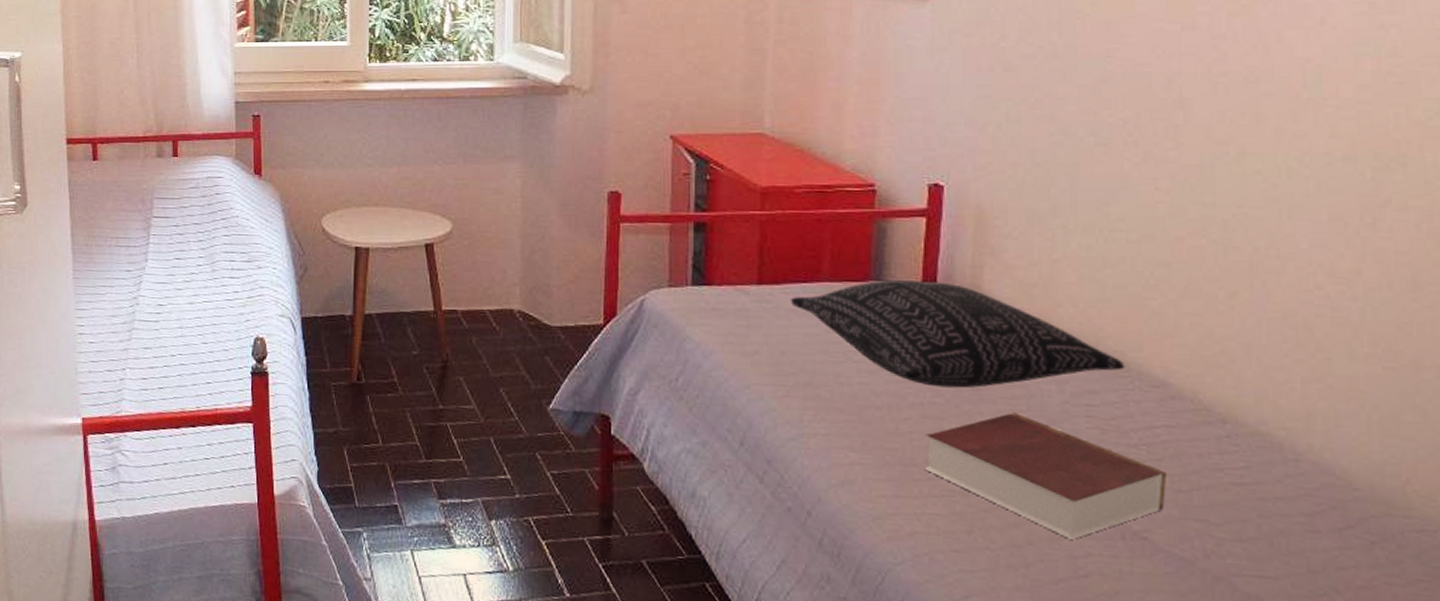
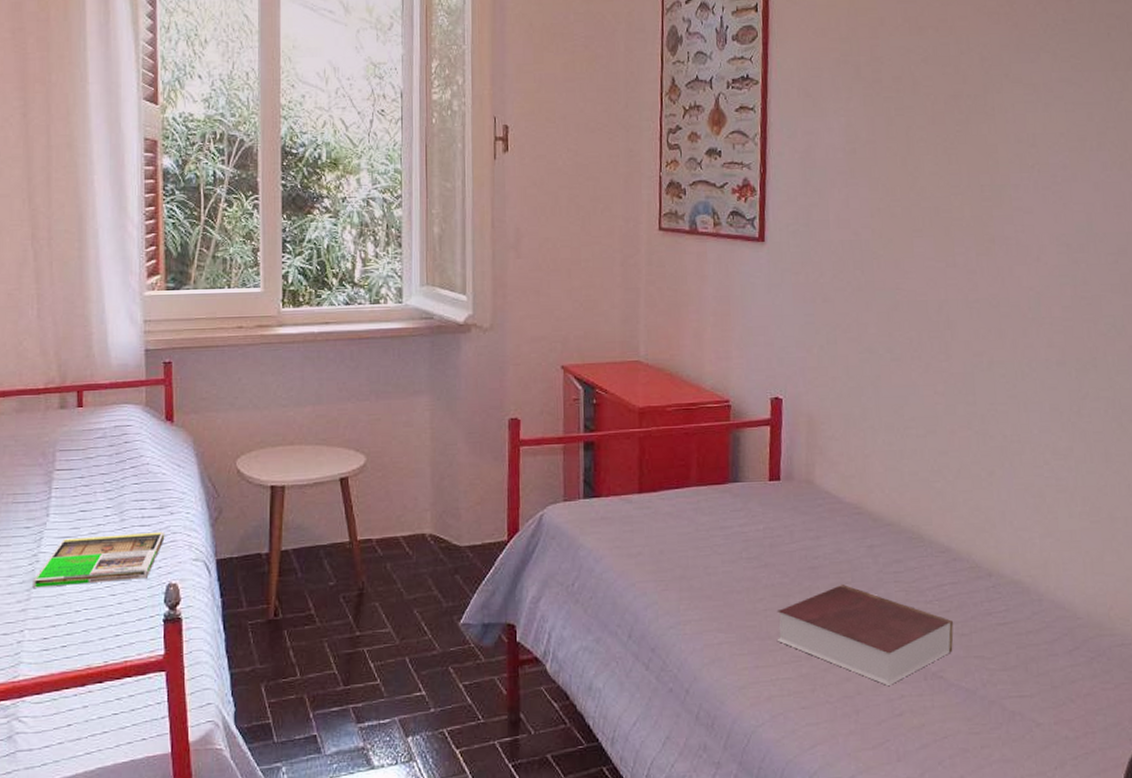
magazine: none [133,284,253,330] -> present [32,531,165,588]
pillow: present [791,280,1125,388] -> none [666,479,920,569]

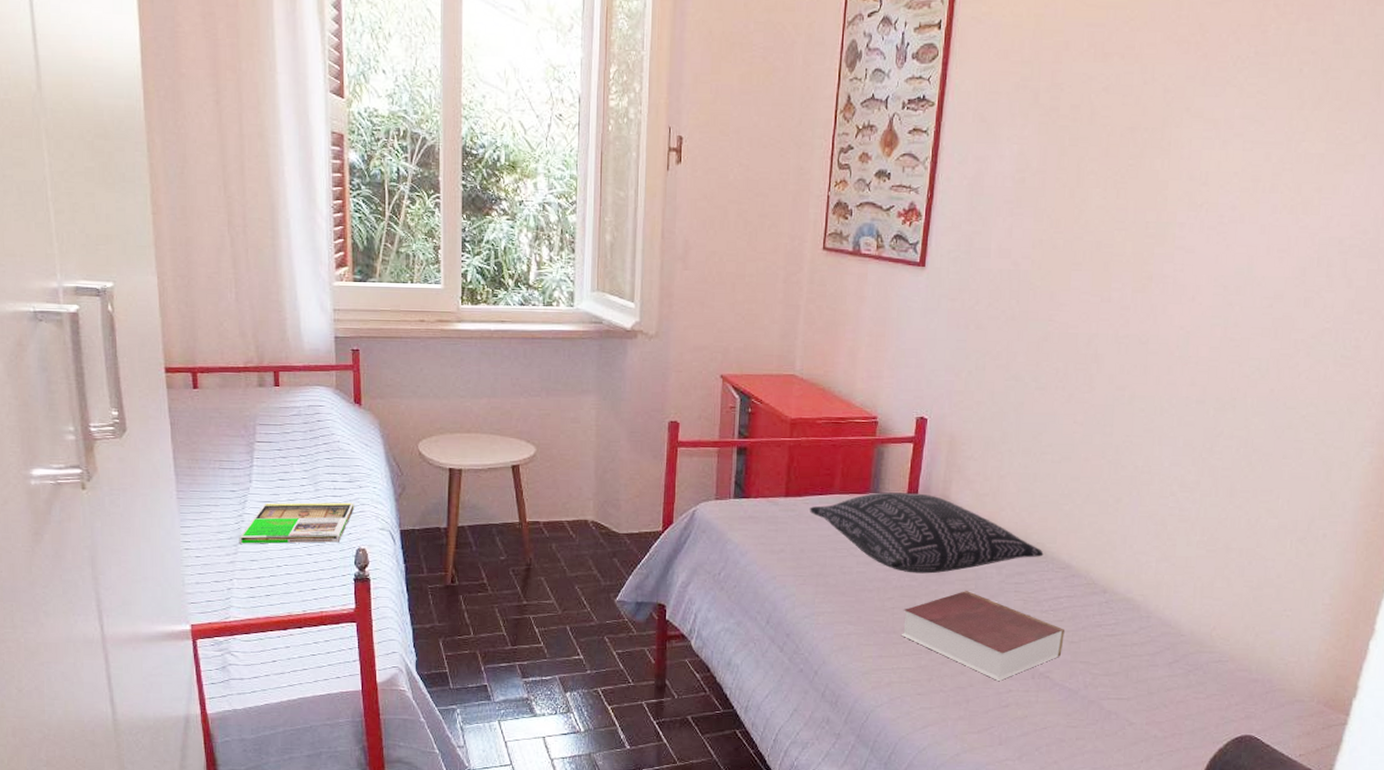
pillow: none [666,479,920,569] -> present [810,492,1044,574]

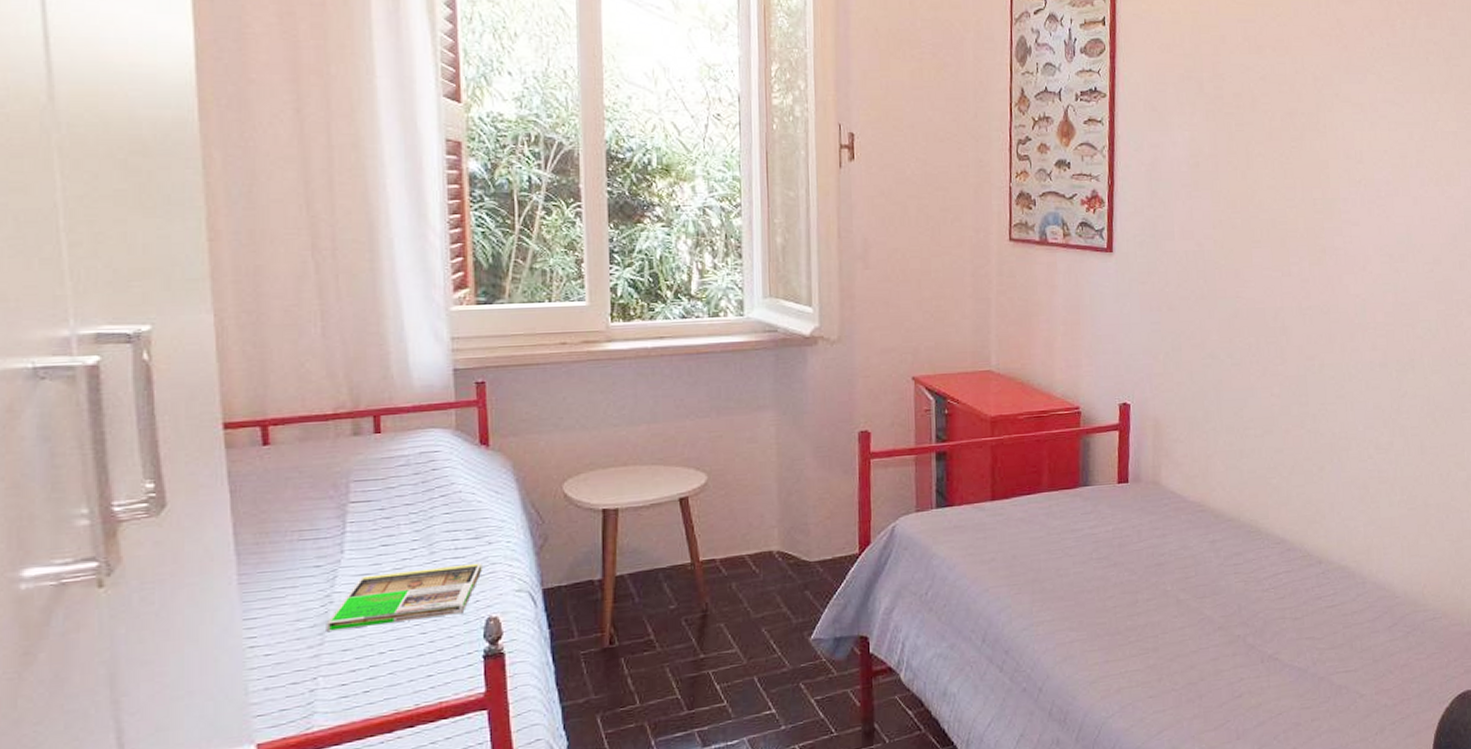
pillow: present [810,492,1044,574] -> none [1019,482,1258,568]
book: present [901,591,1064,681] -> none [1125,578,1288,670]

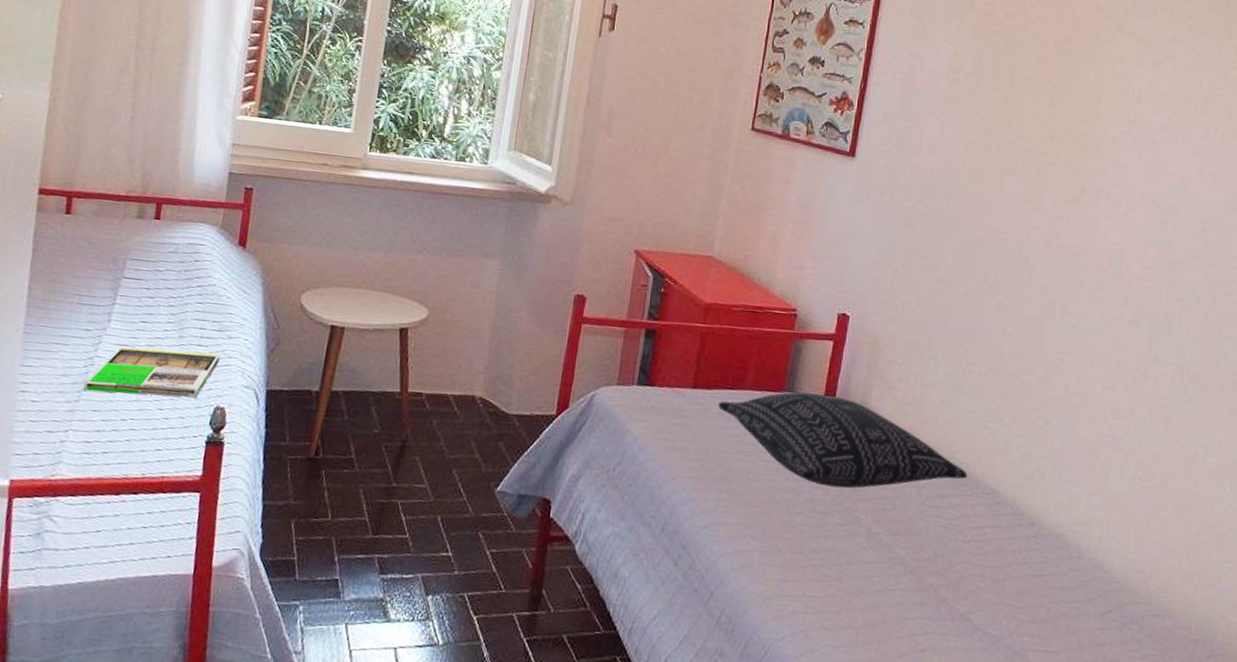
pillow: none [1019,482,1258,568] -> present [718,392,968,488]

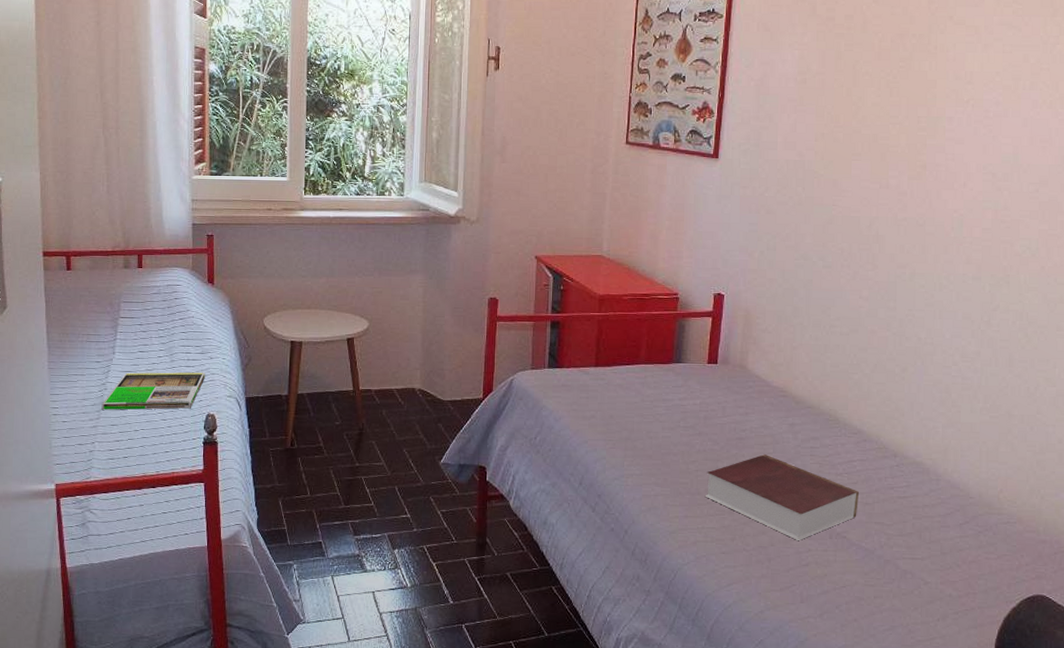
pillow: present [718,392,968,488] -> none [618,362,836,439]
book: none [808,511,988,620] -> present [705,454,859,540]

